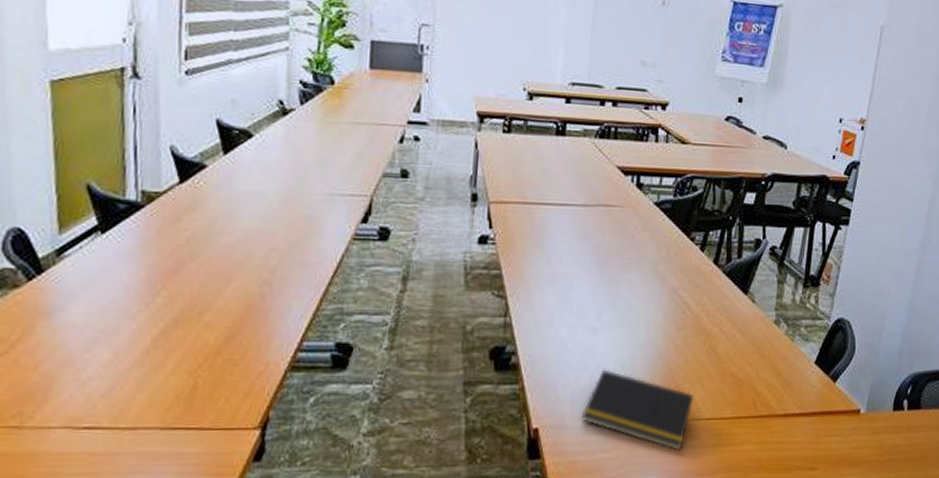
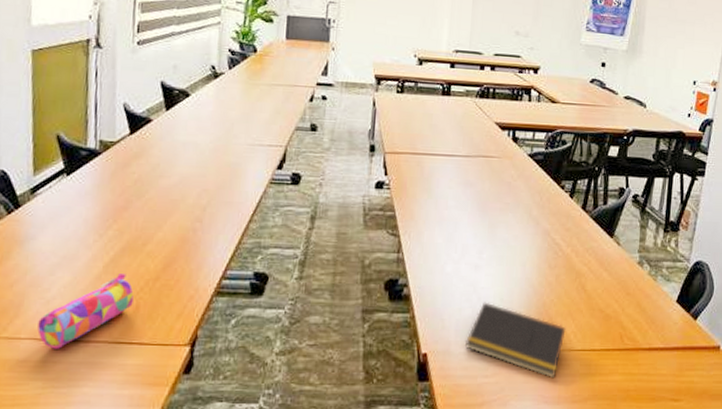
pencil case: none [72,348,190,438] -> present [37,274,134,349]

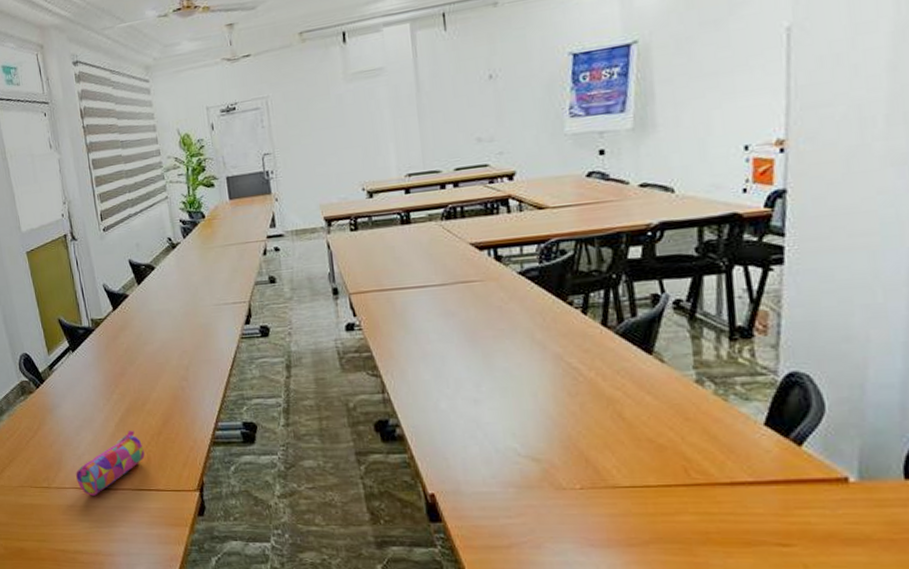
notepad: present [464,302,566,379] -> none [476,438,605,519]

